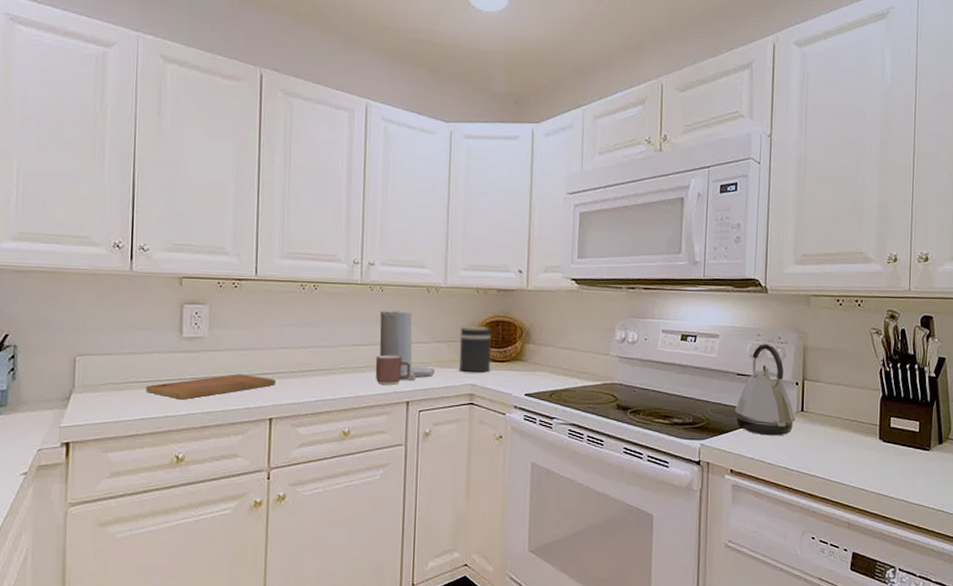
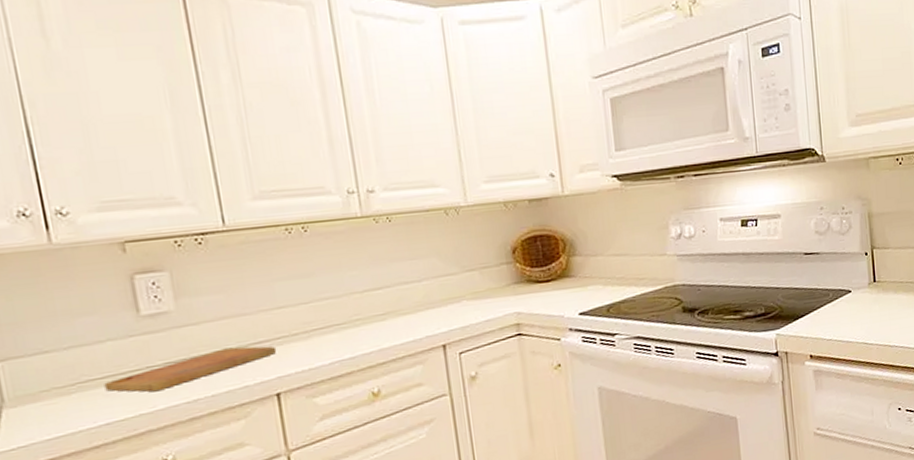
mug: present [375,354,411,385] -> none [396,293,443,331]
paper towel: present [379,310,435,380] -> none [392,240,470,321]
cylinder: present [459,325,491,372] -> none [492,245,536,300]
kettle: present [734,344,796,436] -> none [806,216,869,314]

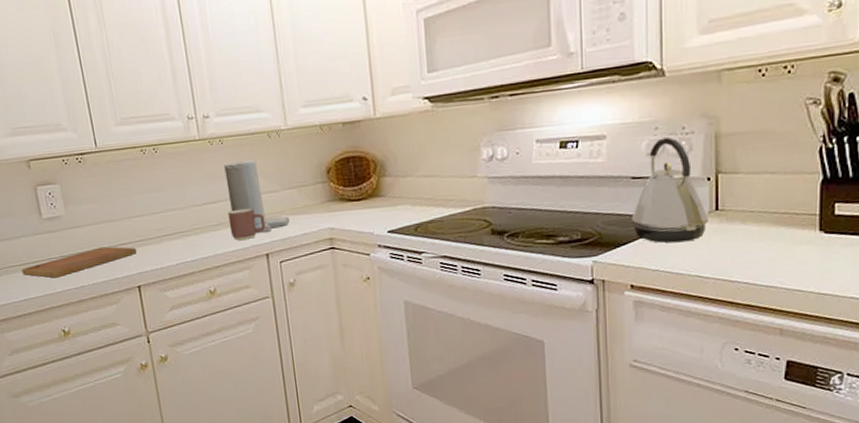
paper towel: none [392,240,470,321] -> present [224,160,290,233]
mug: none [396,293,443,331] -> present [227,208,266,240]
kettle: none [806,216,869,314] -> present [631,137,709,243]

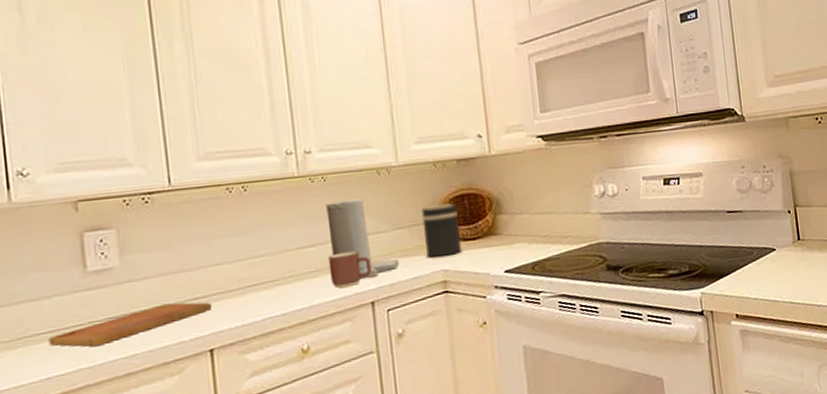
cylinder: none [309,165,348,216] -> present [421,203,463,258]
kettle: present [631,137,709,243] -> none [730,174,794,272]

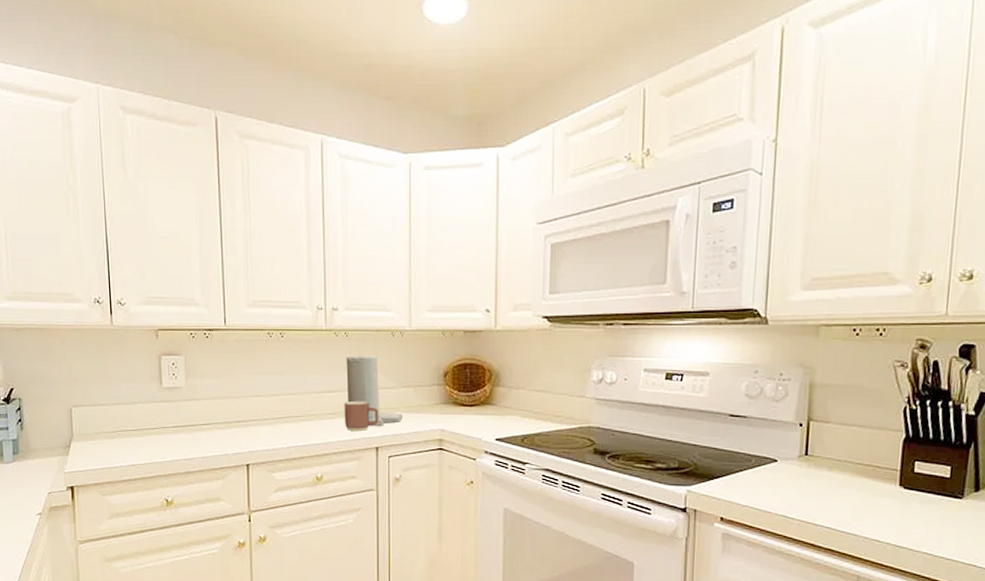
cutting board: present [48,302,213,347] -> none [134,422,251,447]
cylinder: present [421,203,463,258] -> none [427,369,460,417]

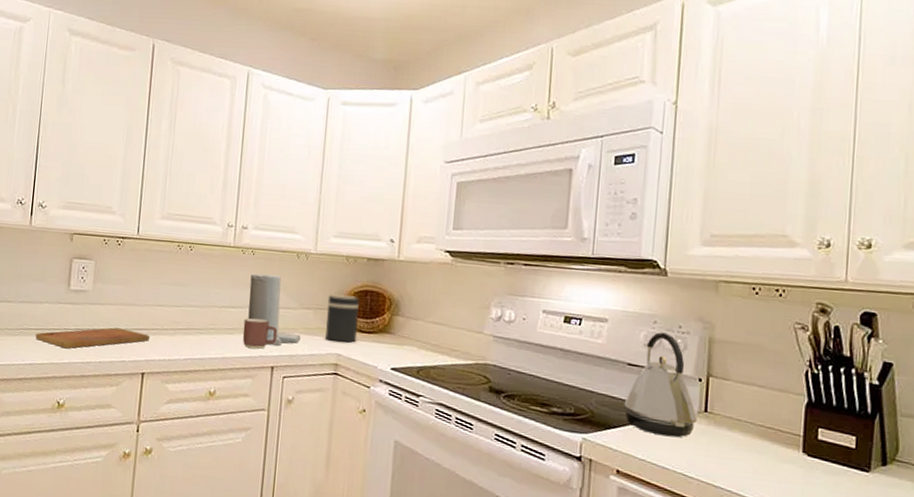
cutting board: none [134,422,251,447] -> present [35,327,150,349]
cylinder: none [427,369,460,417] -> present [325,294,360,343]
kettle: none [726,381,798,482] -> present [623,332,698,438]

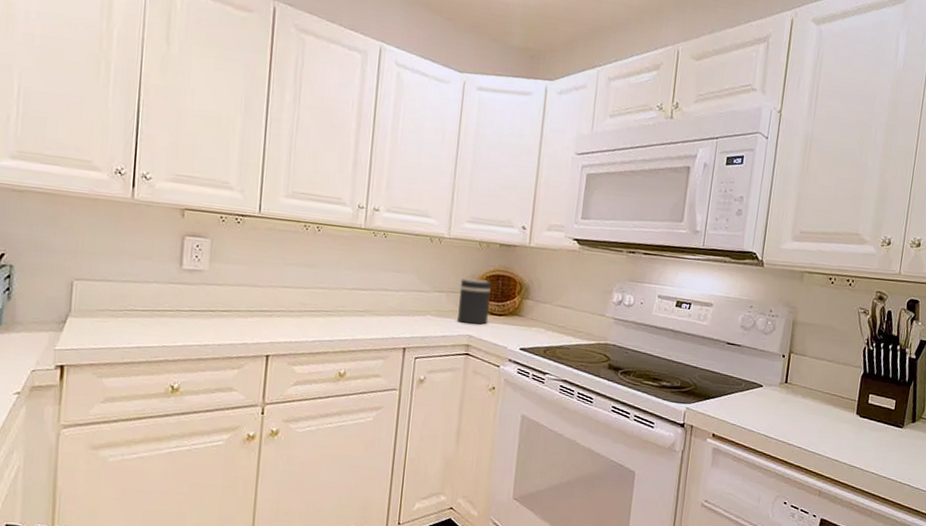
cutting board: present [35,327,150,349] -> none [143,309,275,331]
mug: present [242,318,278,349] -> none [373,300,410,331]
paper towel: present [248,273,301,346] -> none [379,256,433,328]
kettle: present [623,332,698,438] -> none [721,315,780,405]

